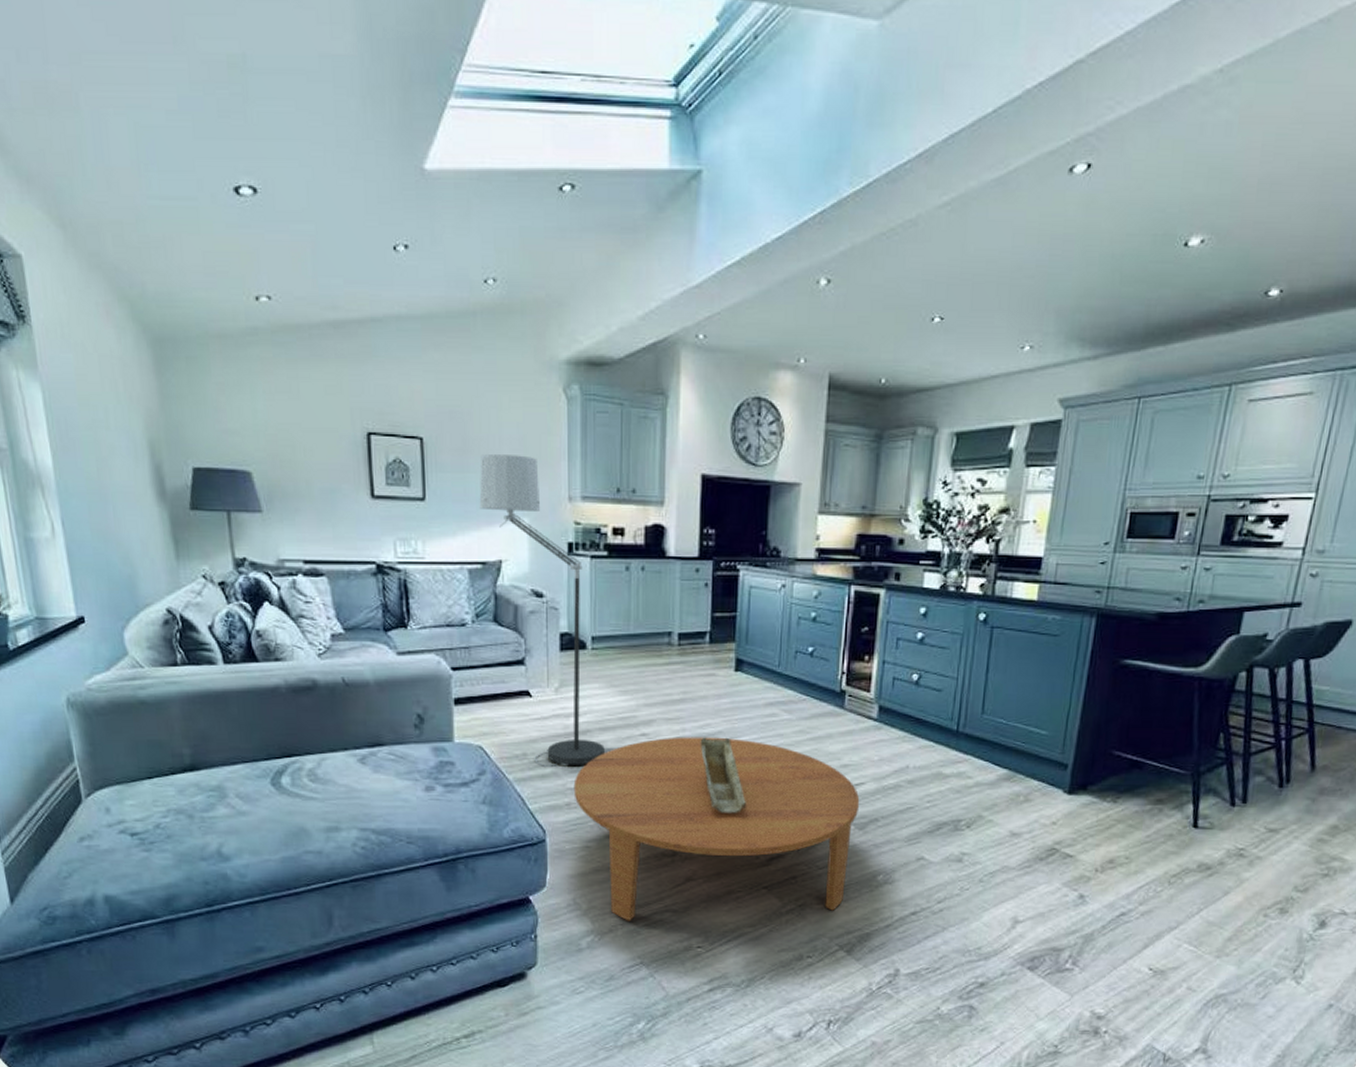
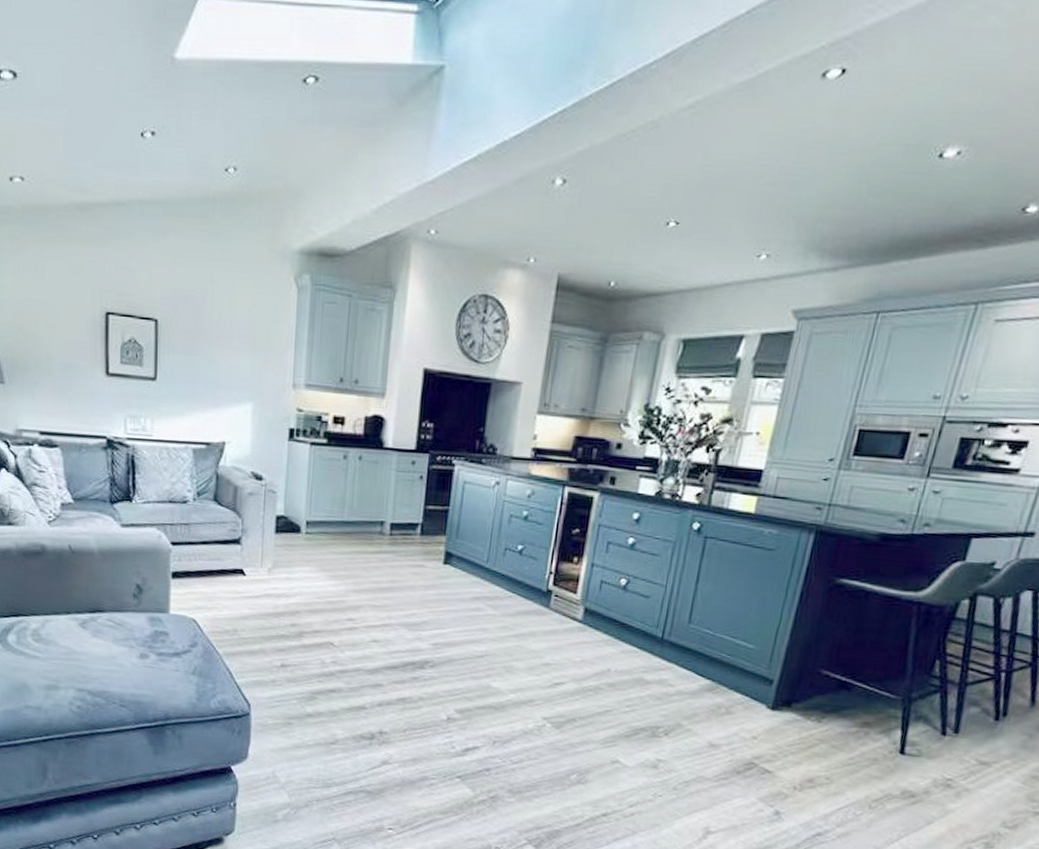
floor lamp: present [479,455,605,767] -> none [207,339,312,646]
coffee table: present [573,737,860,921] -> none [279,624,559,805]
decorative bowl: present [700,737,746,814] -> none [404,626,446,703]

